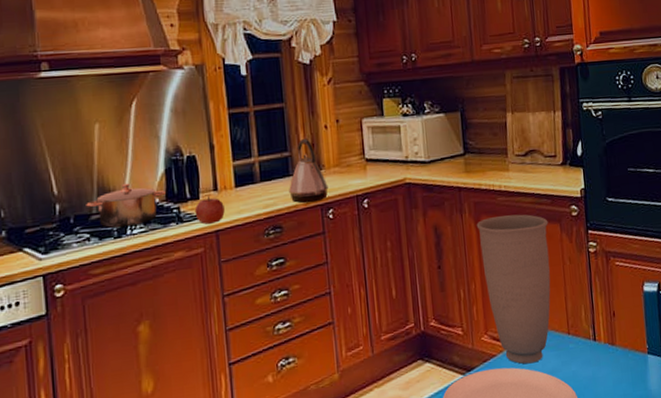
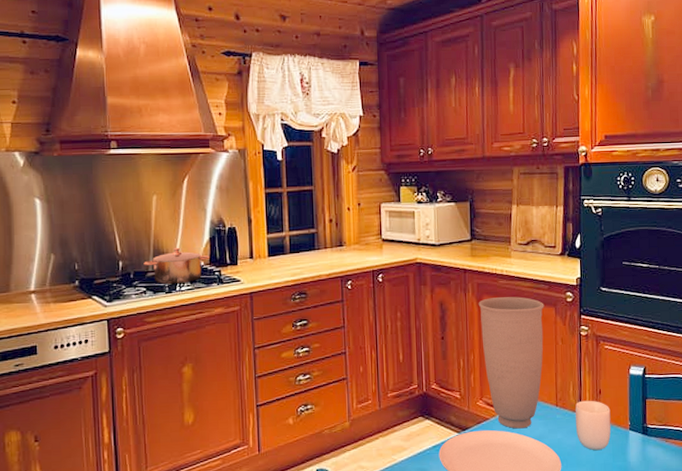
fruit: present [194,196,225,225] -> none [233,262,258,288]
kettle: present [289,139,329,204] -> none [314,218,348,275]
cup: none [588,324,629,381] -> present [575,400,611,451]

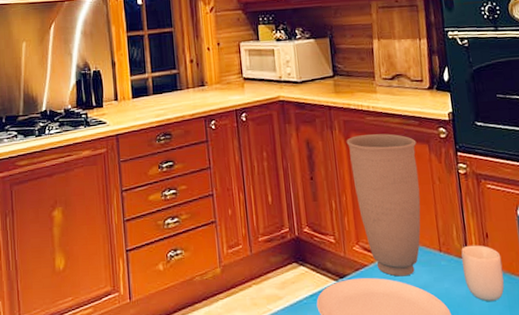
cooking pot: present [144,247,209,284] -> none [15,91,76,128]

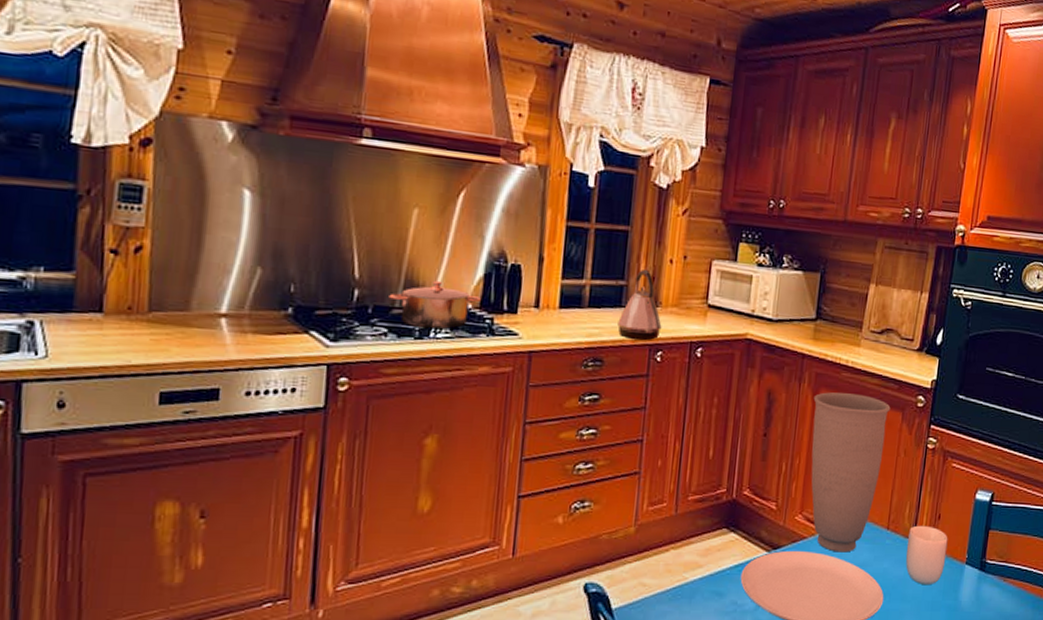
cooking pot: none [15,91,76,128] -> present [388,280,481,329]
kettle: none [177,59,211,115] -> present [617,270,662,341]

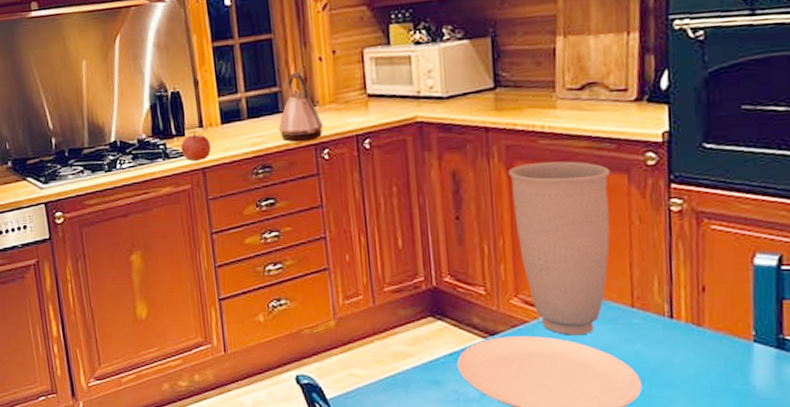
cooking pot: present [388,280,481,329] -> none [78,118,152,162]
fruit: none [509,312,544,344] -> present [180,132,211,162]
cup: present [905,525,948,586] -> none [662,300,723,369]

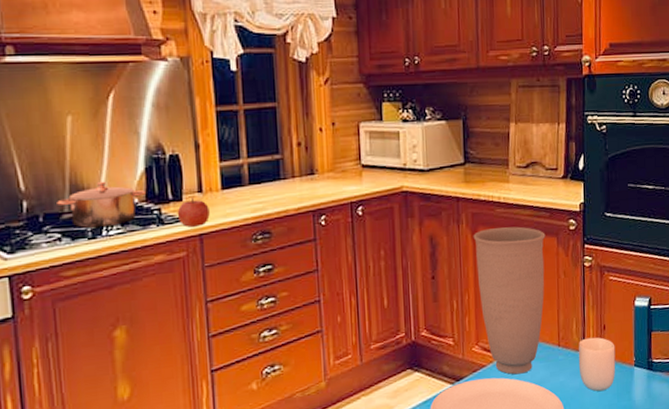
cooking pot: none [78,118,152,162] -> present [57,181,145,228]
kettle: present [279,73,324,143] -> none [279,141,322,209]
cup: none [662,300,723,369] -> present [578,337,616,392]

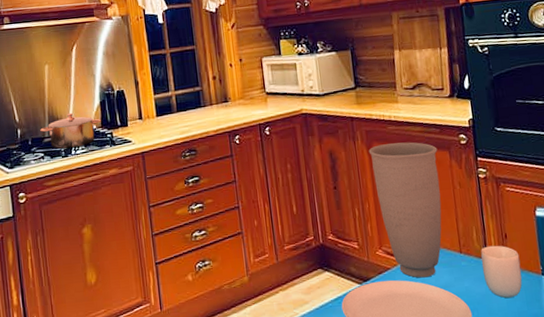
fruit: present [177,197,210,228] -> none [124,123,149,148]

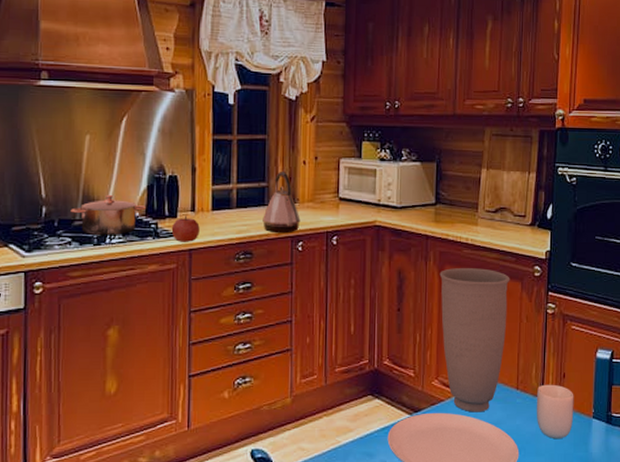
fruit: none [124,123,149,148] -> present [171,215,200,243]
kettle: none [201,76,235,131] -> present [263,172,301,234]

